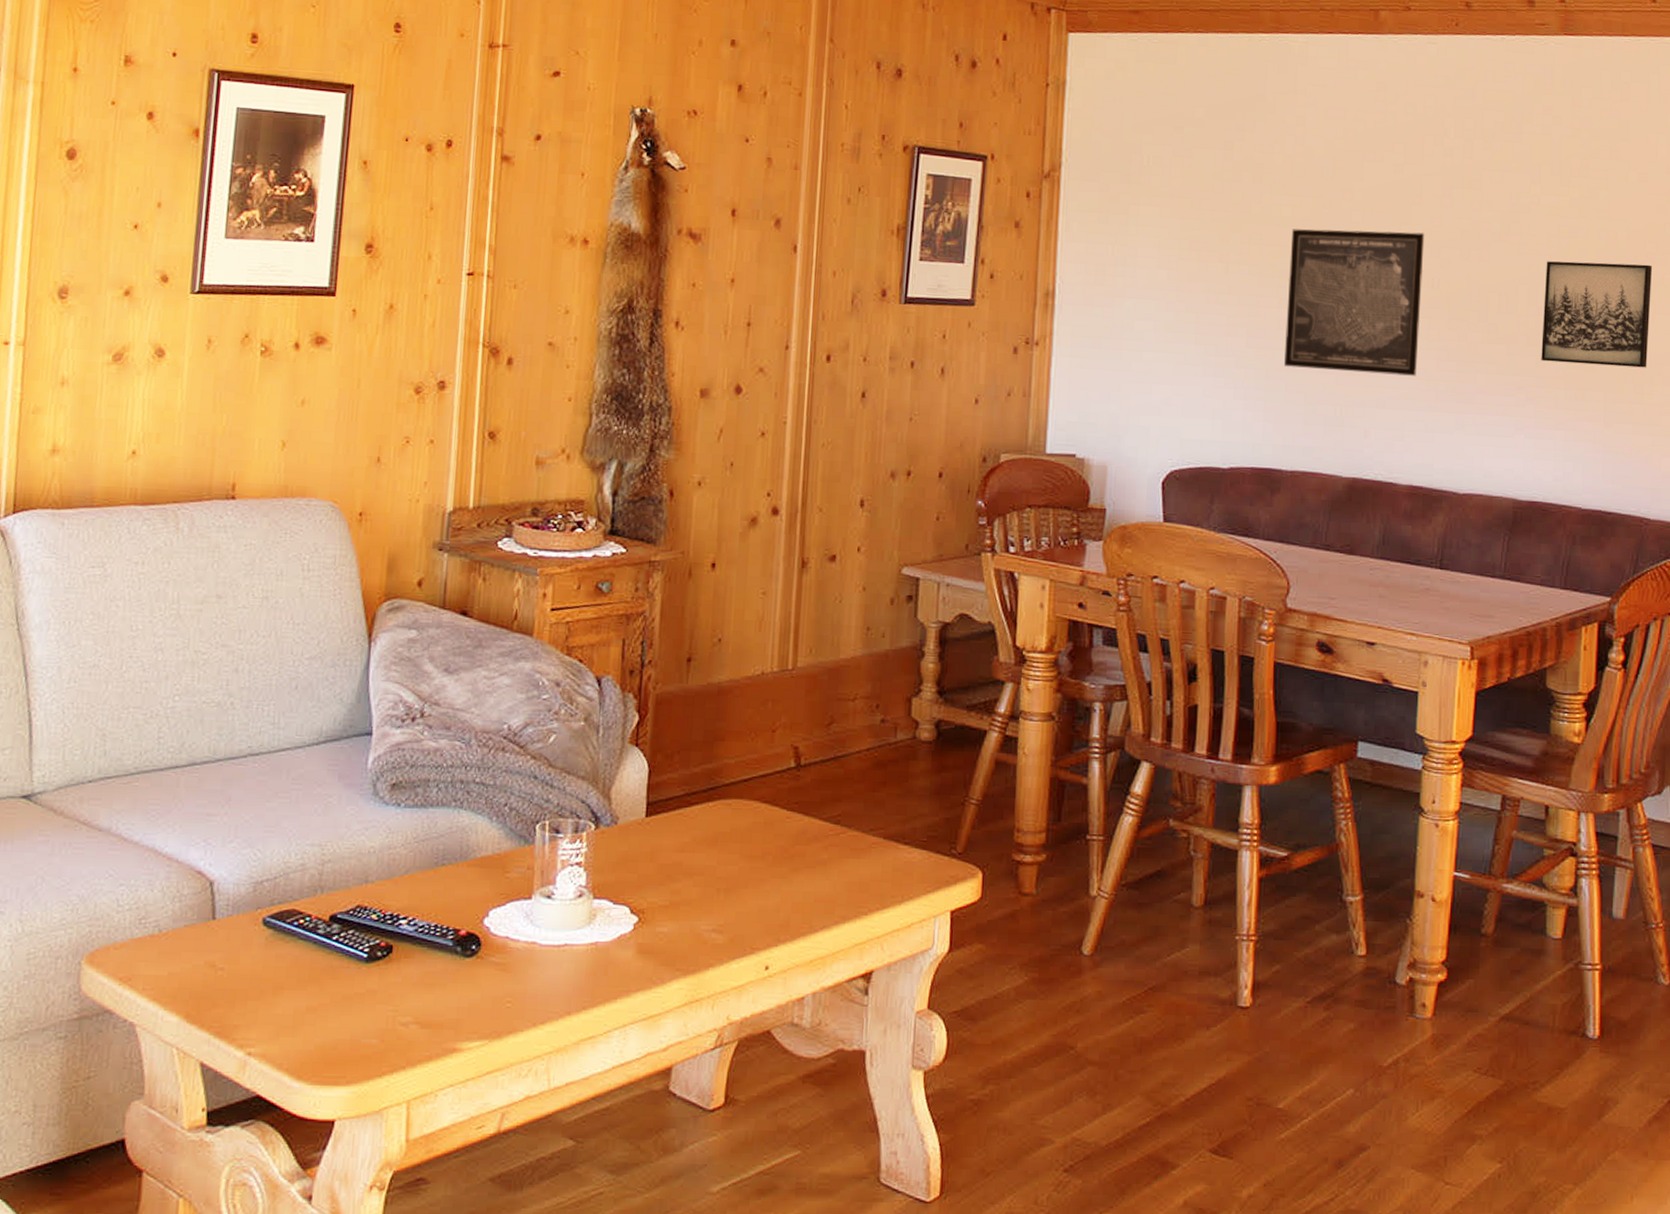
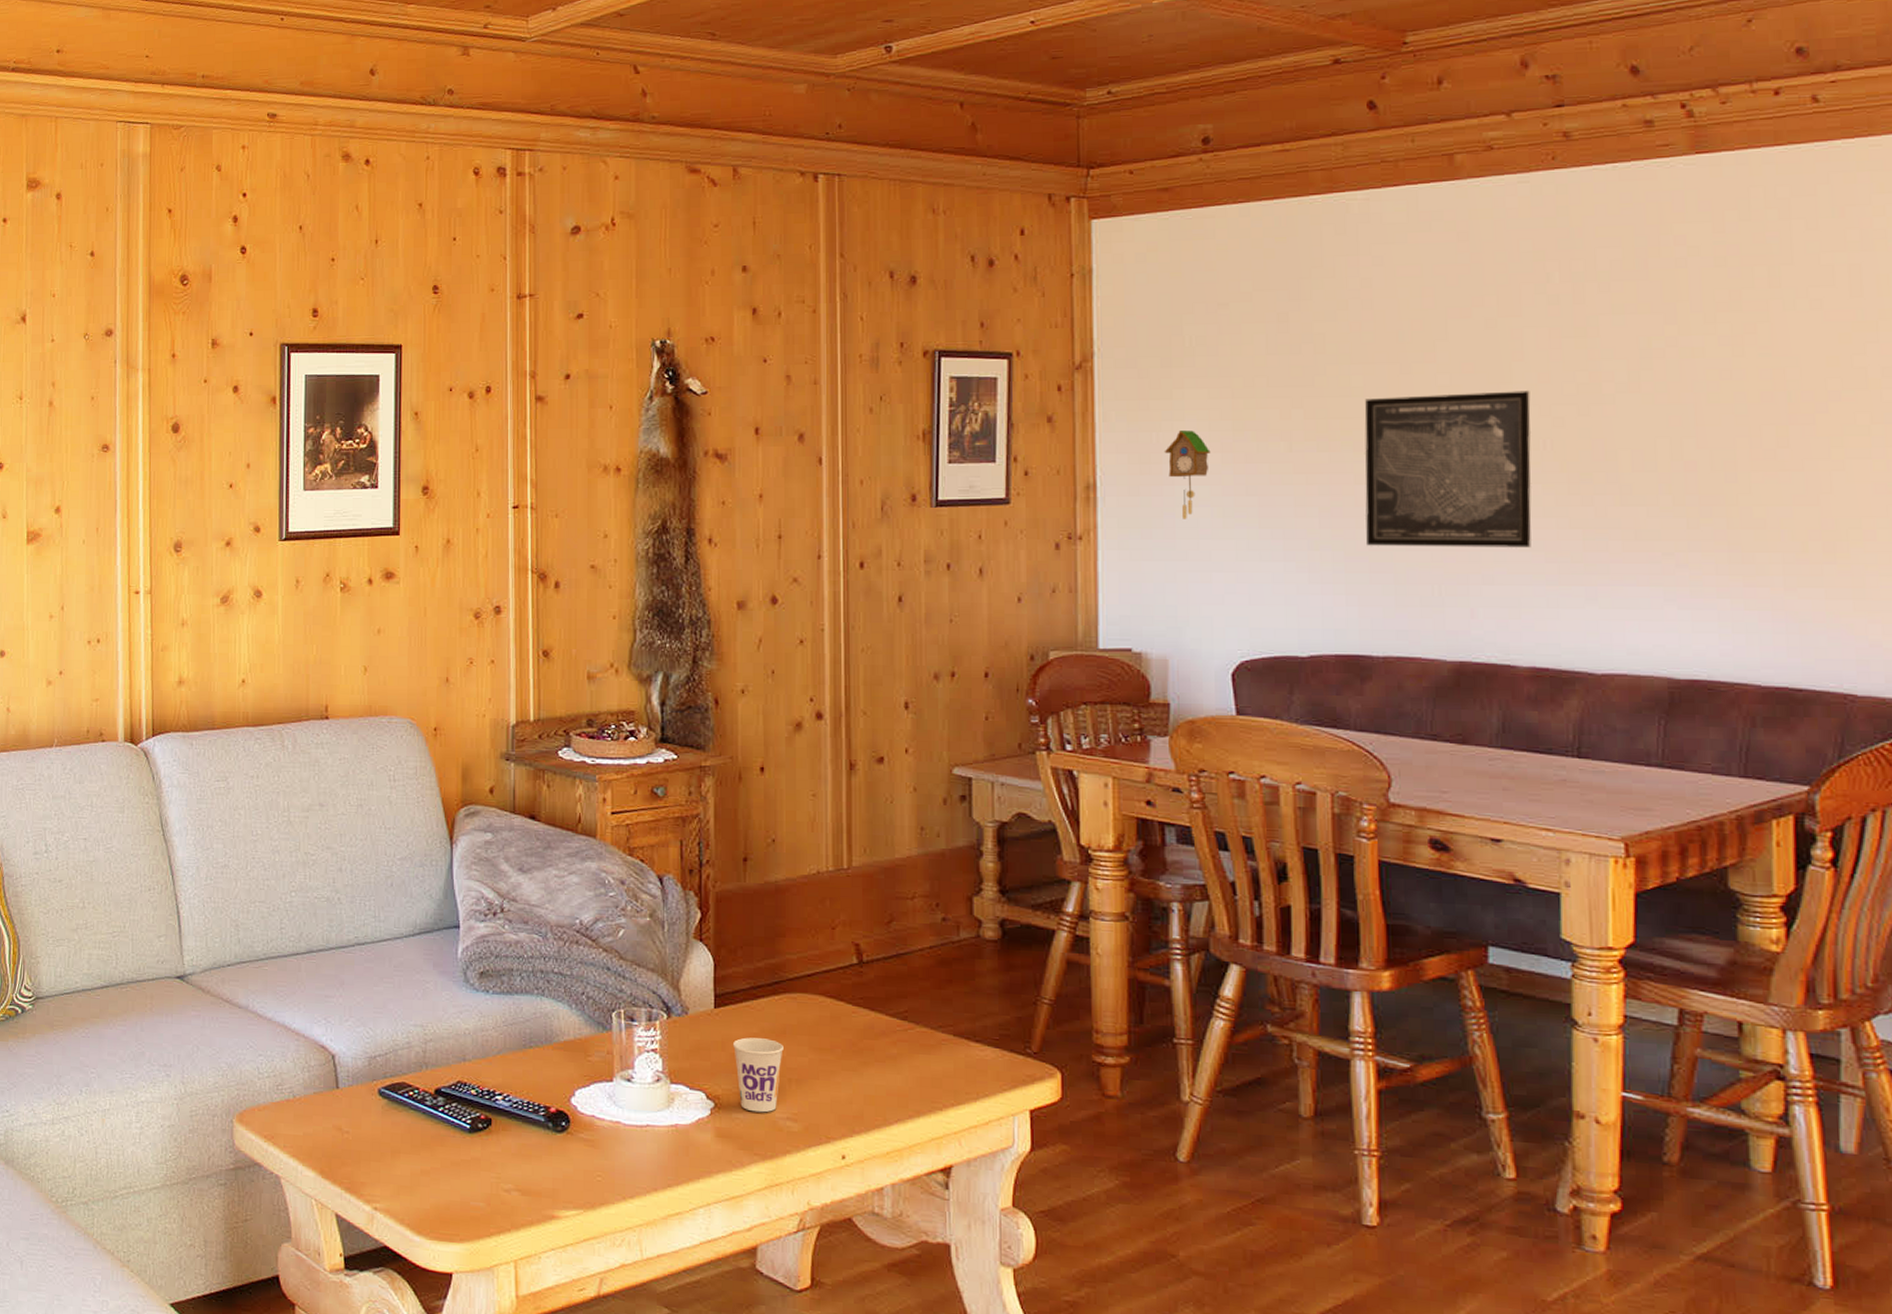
cup: none [661,847,714,926] -> present [732,1037,784,1113]
cuckoo clock: none [1117,245,1158,332] -> present [1164,431,1211,519]
wall art: present [1541,261,1652,368] -> none [1691,403,1840,522]

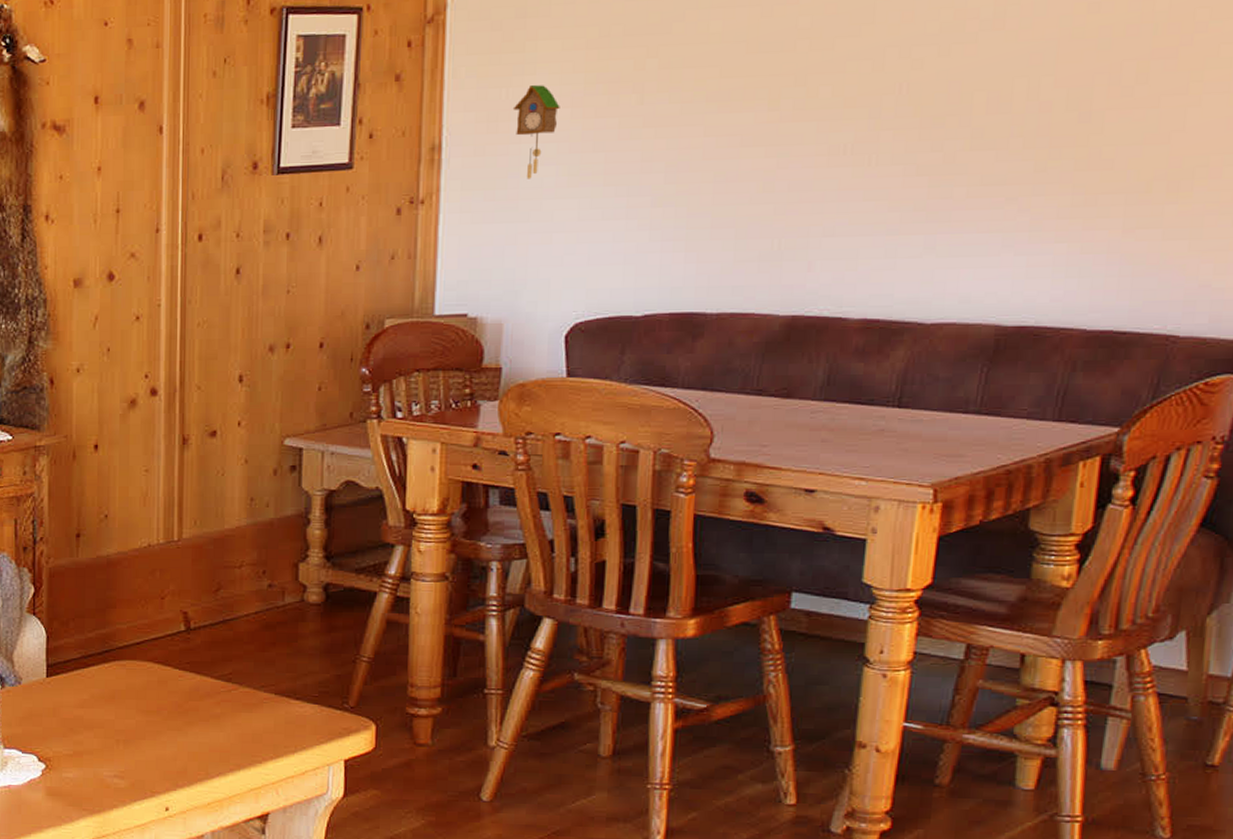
cup: present [732,1037,784,1113] -> none [63,703,112,772]
wall art: present [1364,391,1532,548] -> none [711,31,892,200]

